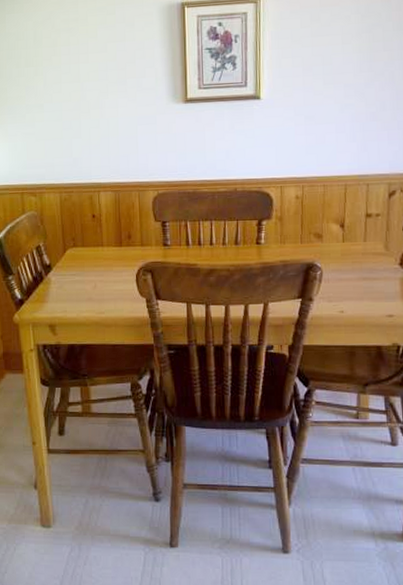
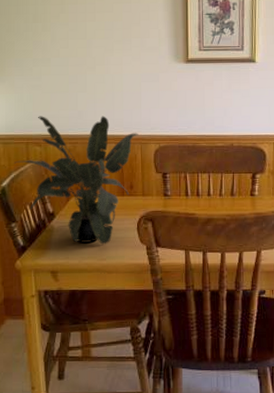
potted plant: none [9,162,136,297] -> present [14,116,138,245]

